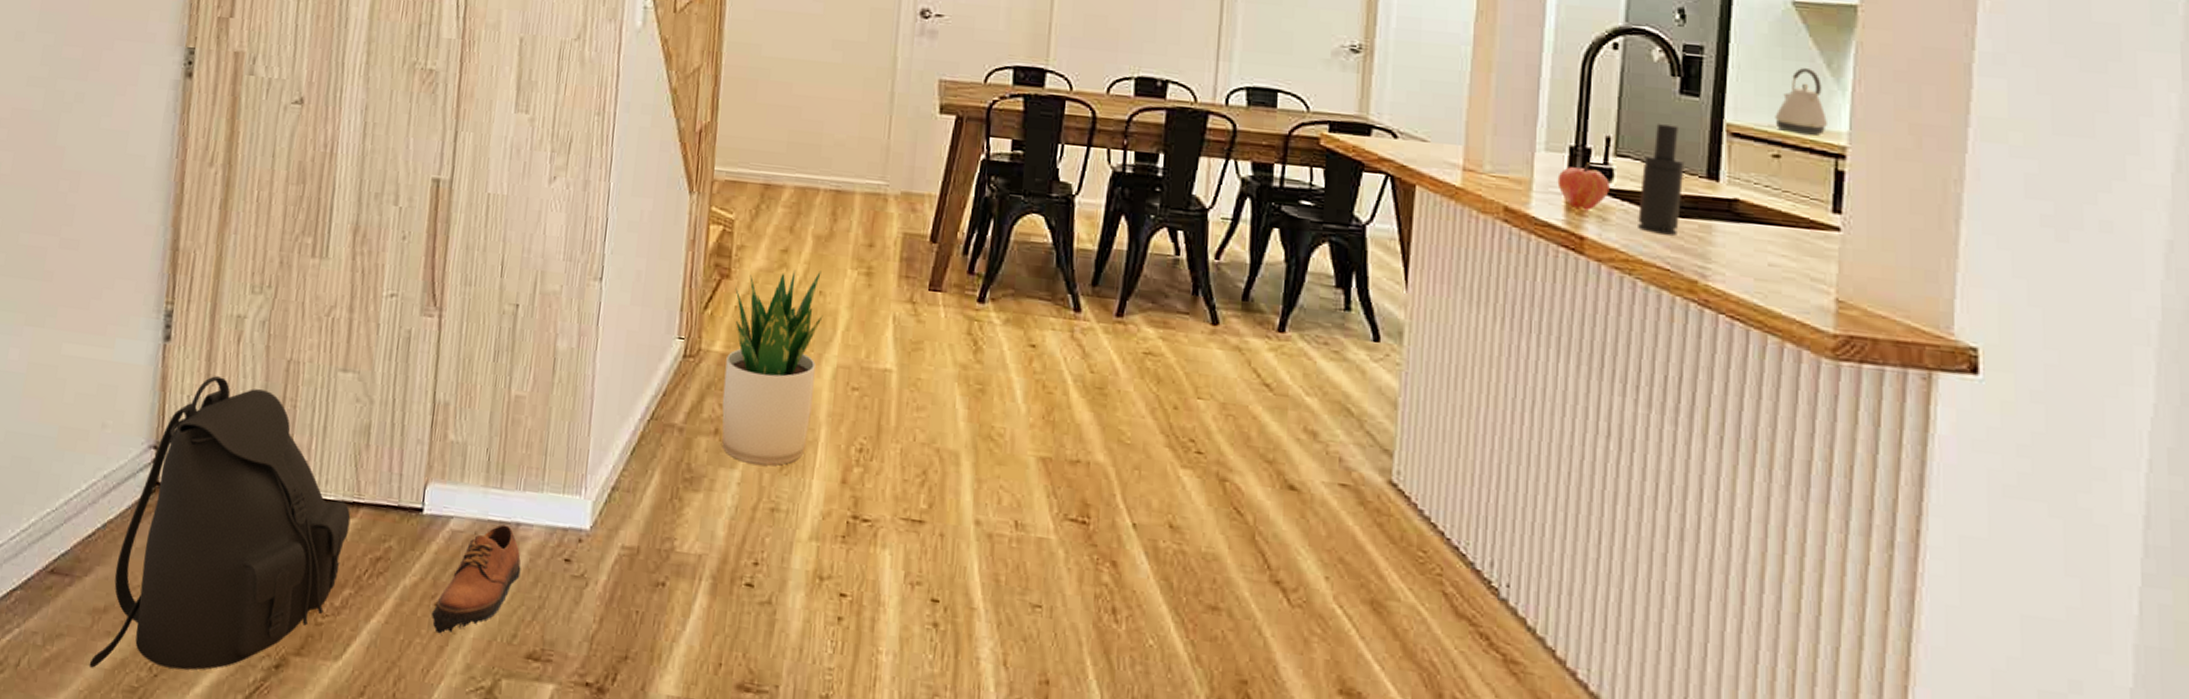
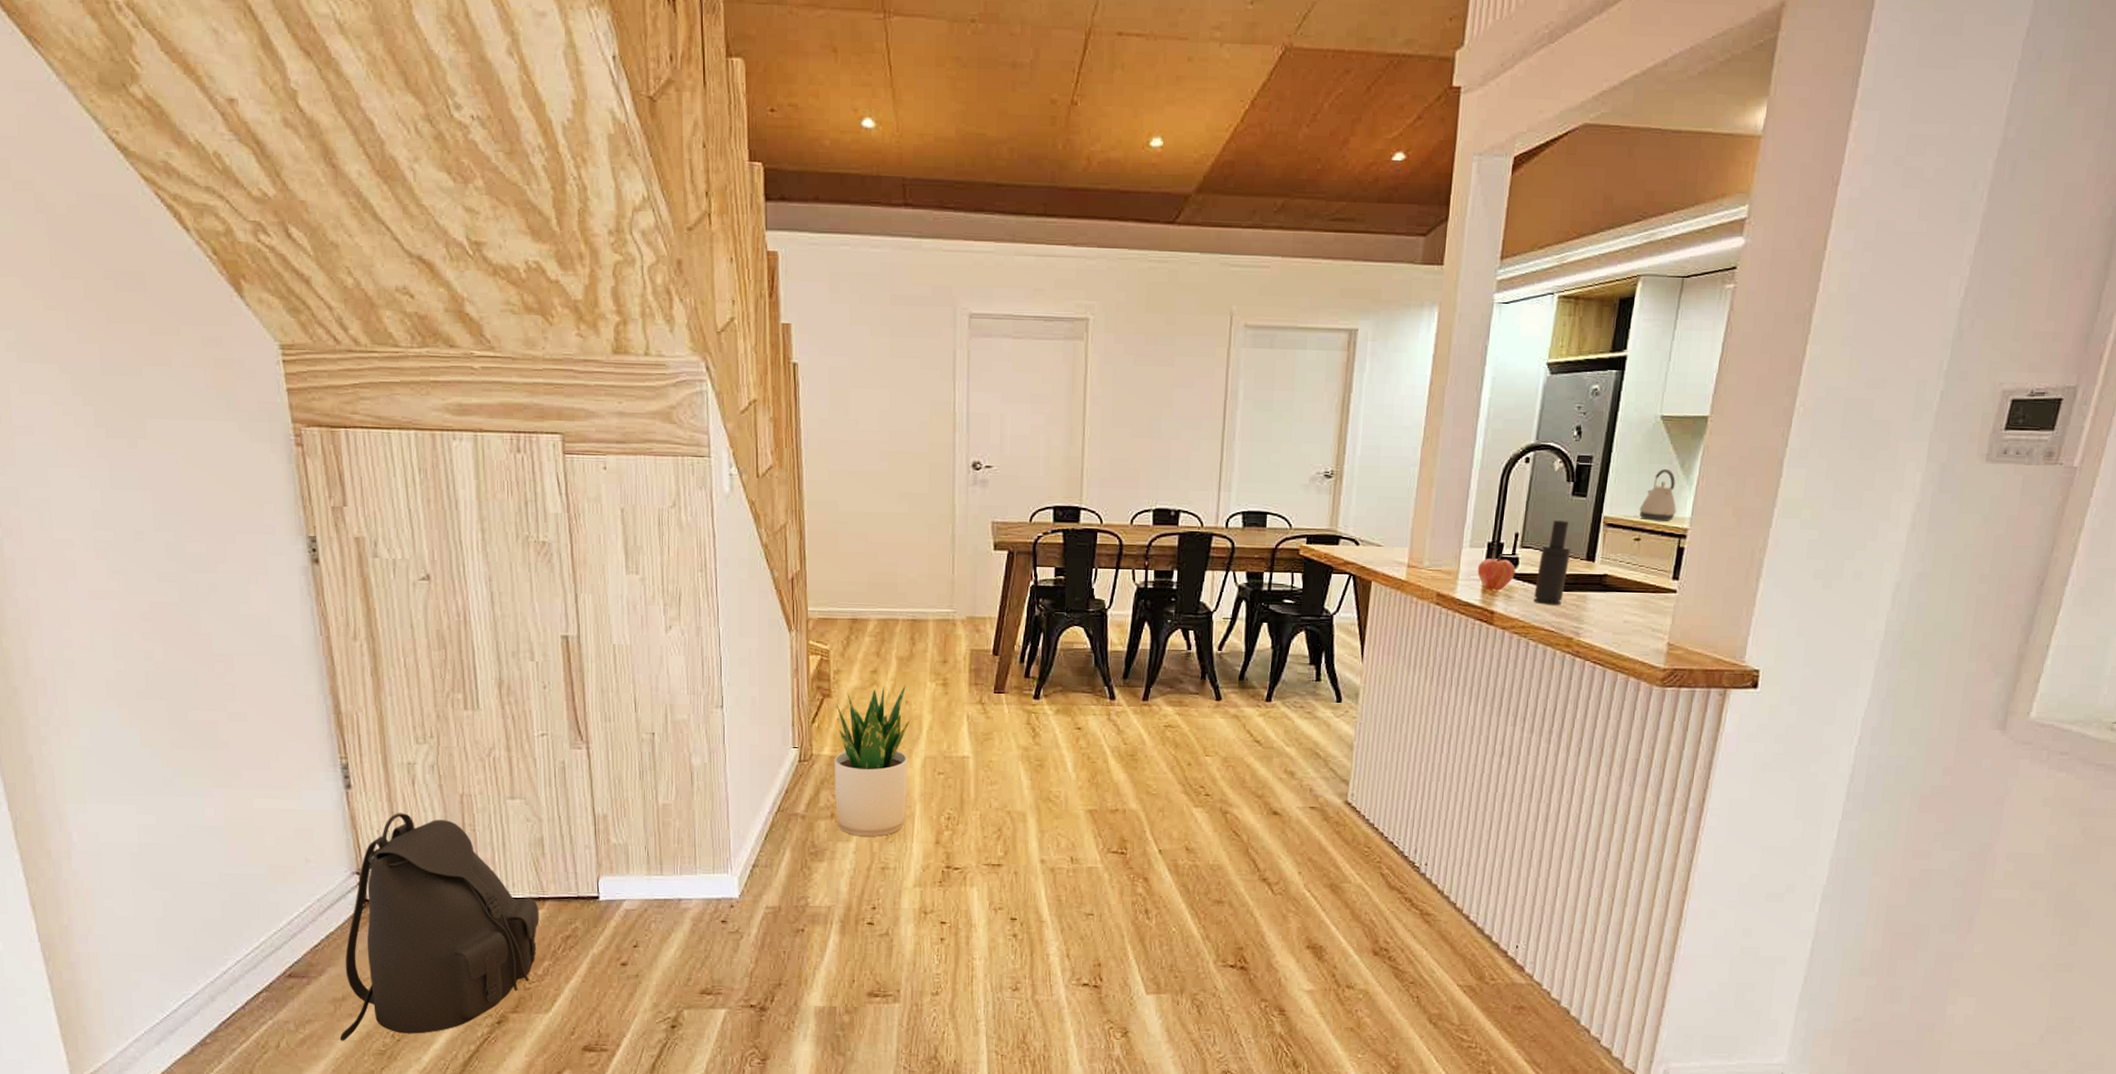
shoe: present [432,524,521,634] -> none [620,901,687,985]

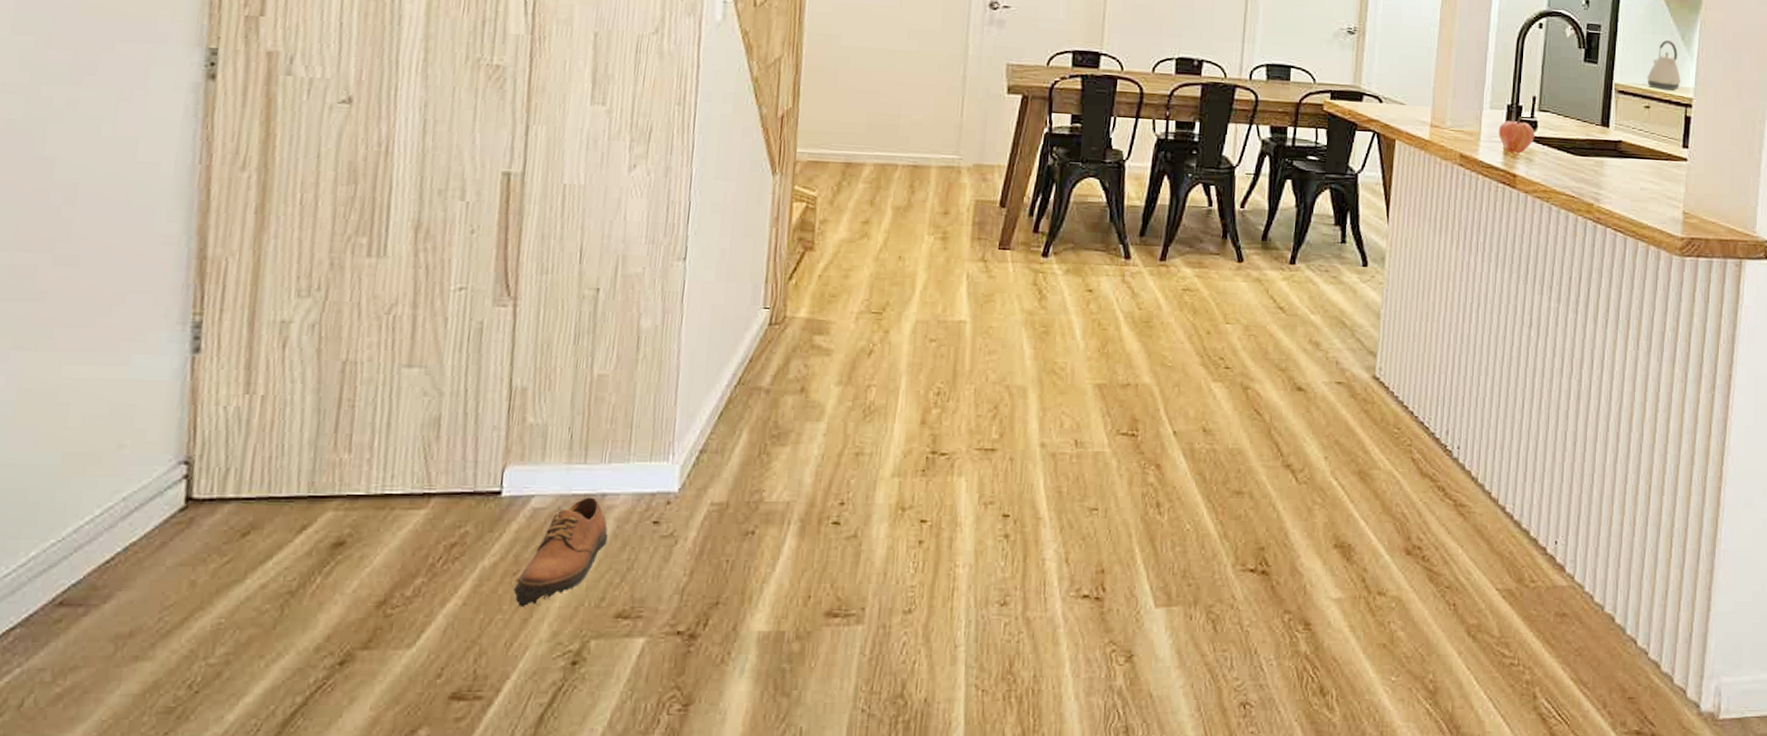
backpack: present [339,813,540,1041] -> none [113,384,421,695]
shoe: none [620,901,687,985] -> present [514,497,608,608]
planter: present [834,685,910,837] -> none [807,238,903,416]
soap dispenser: present [1533,519,1571,605] -> none [1553,84,1586,170]

